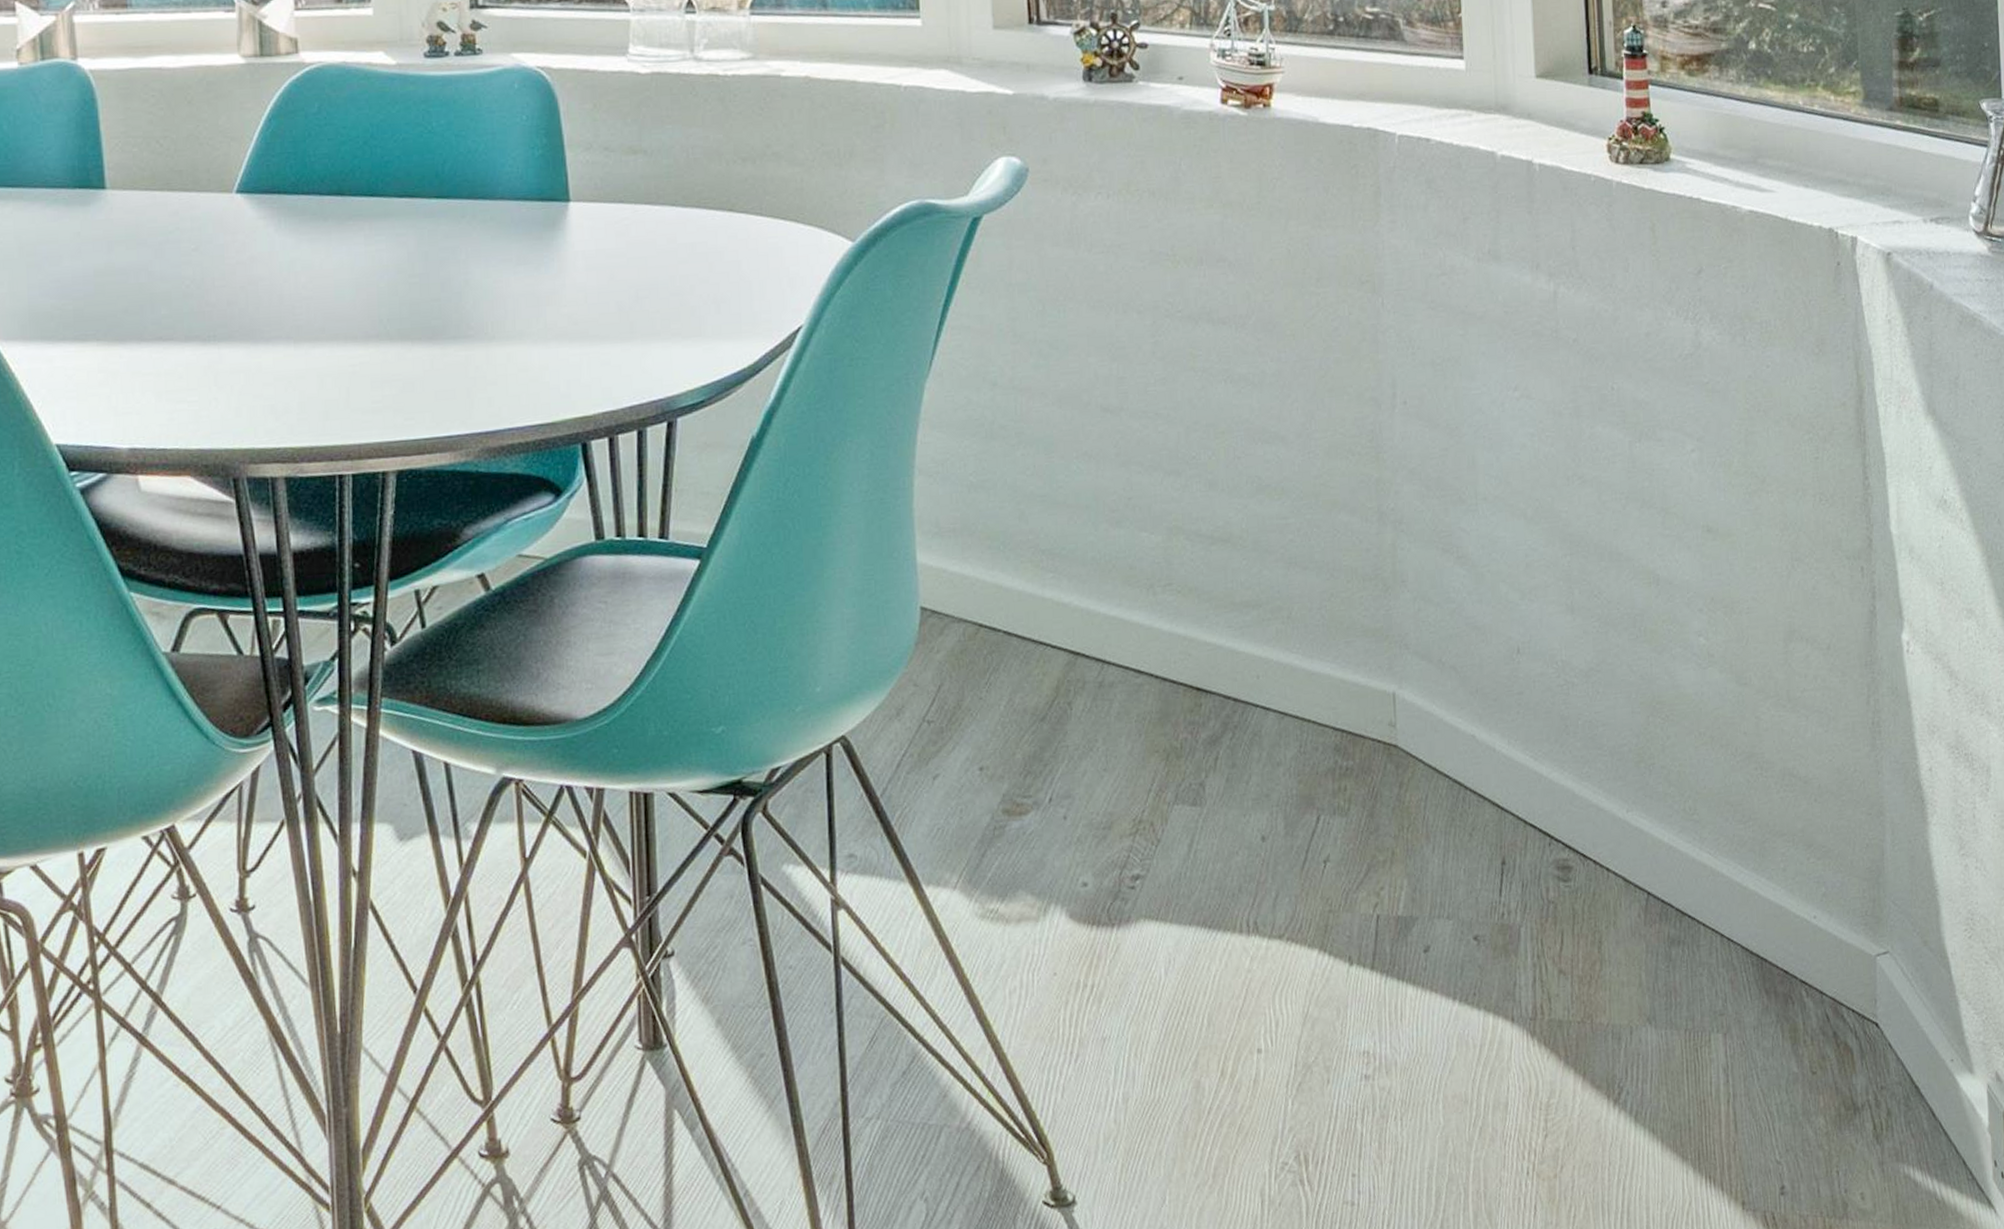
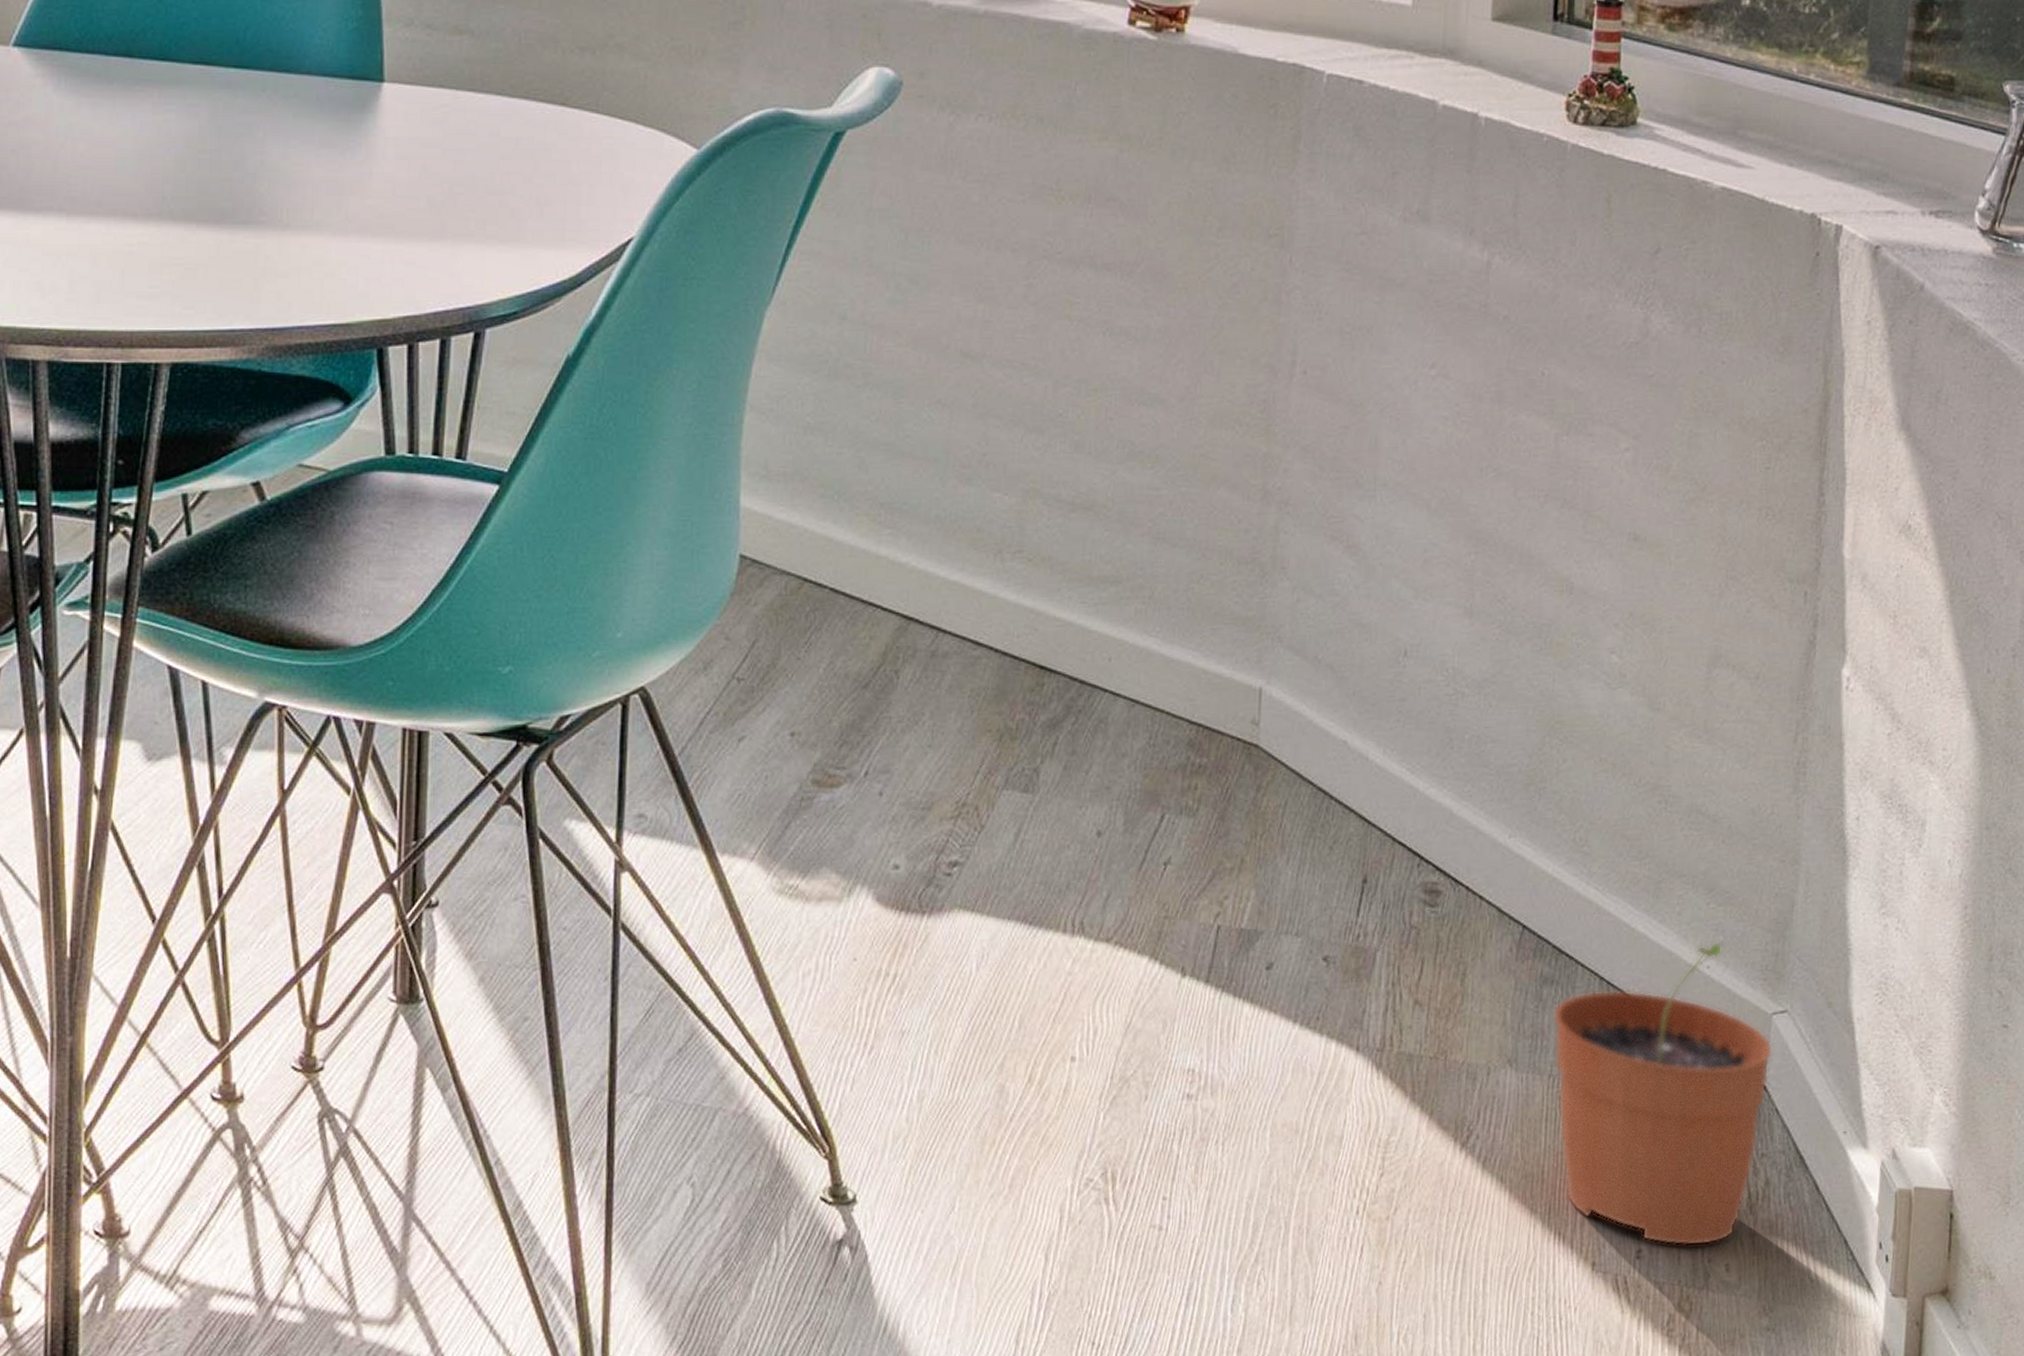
plant pot: none [1682,893,1880,1180] -> present [1553,942,1773,1247]

